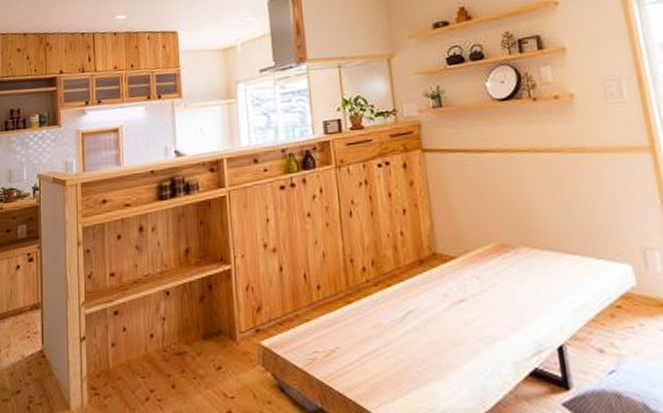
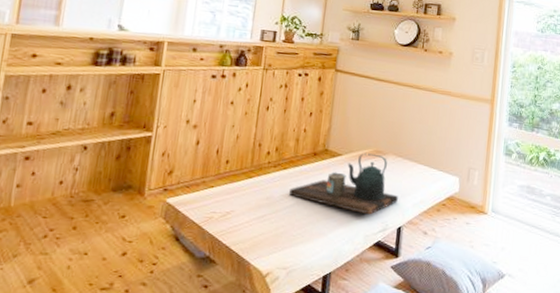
tea set: none [400,249,548,334] -> present [289,153,398,215]

